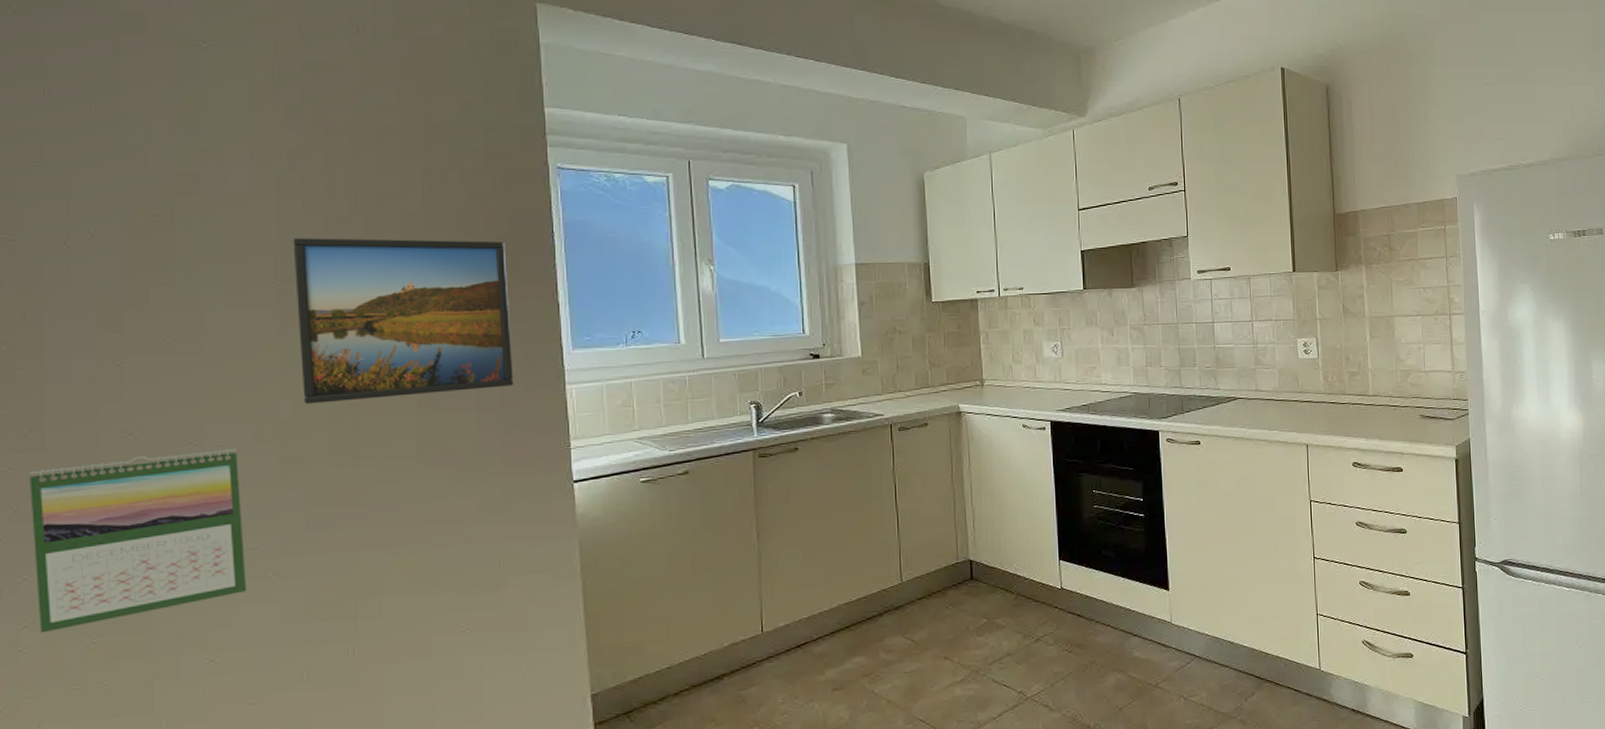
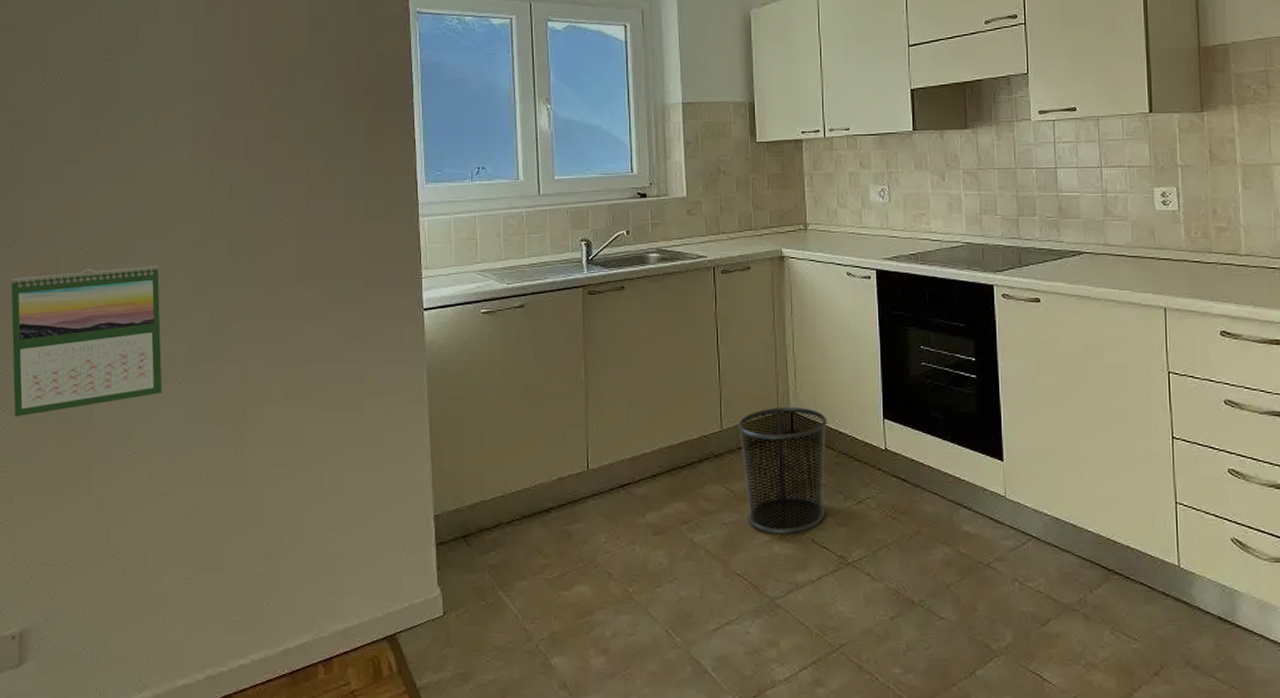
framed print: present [293,238,514,404] -> none [205,79,376,228]
waste bin: none [917,555,1006,678] -> present [738,408,827,534]

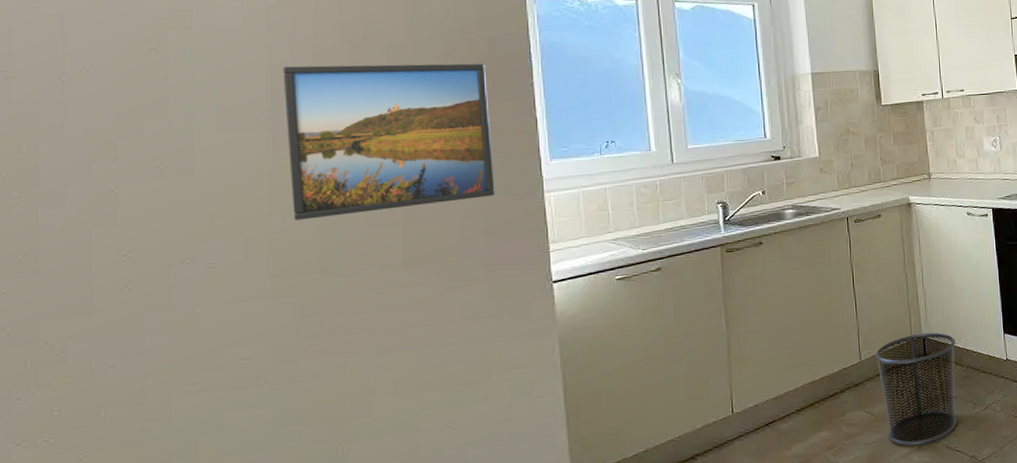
calendar: present [11,265,162,417] -> none [24,264,238,450]
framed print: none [205,79,376,228] -> present [283,63,495,220]

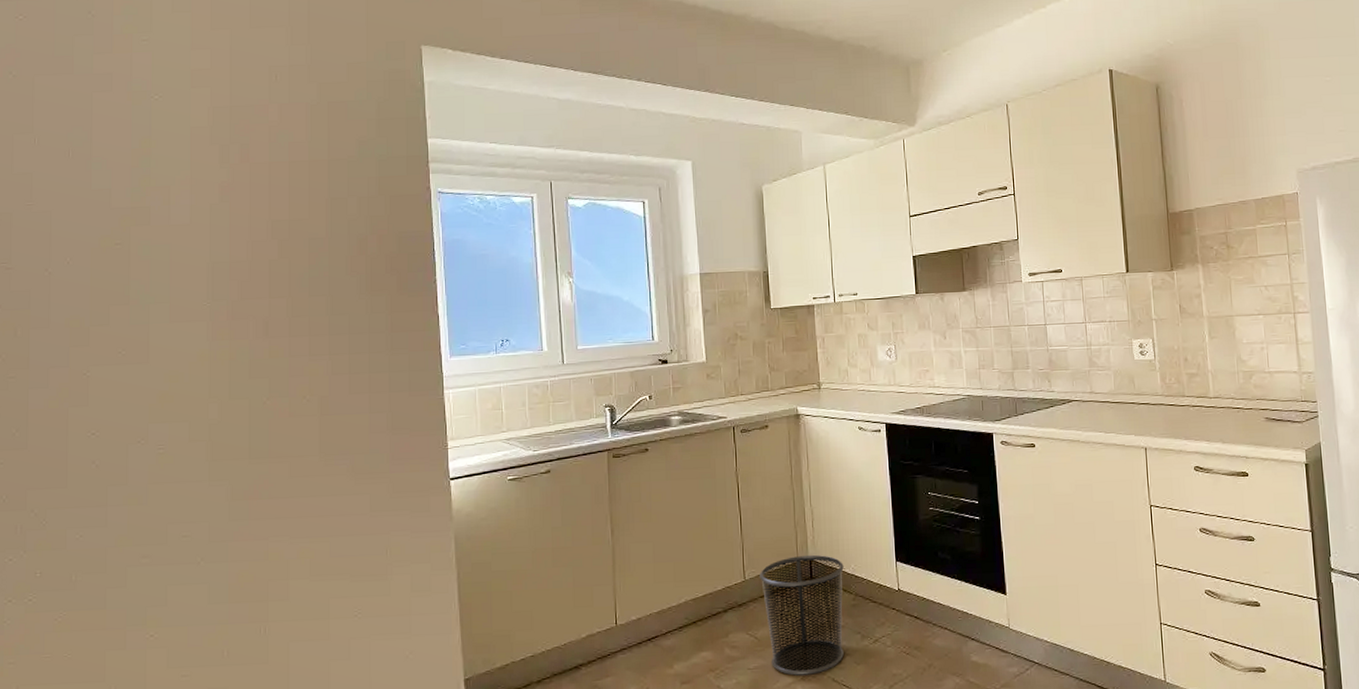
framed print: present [283,63,495,220] -> none [222,259,400,408]

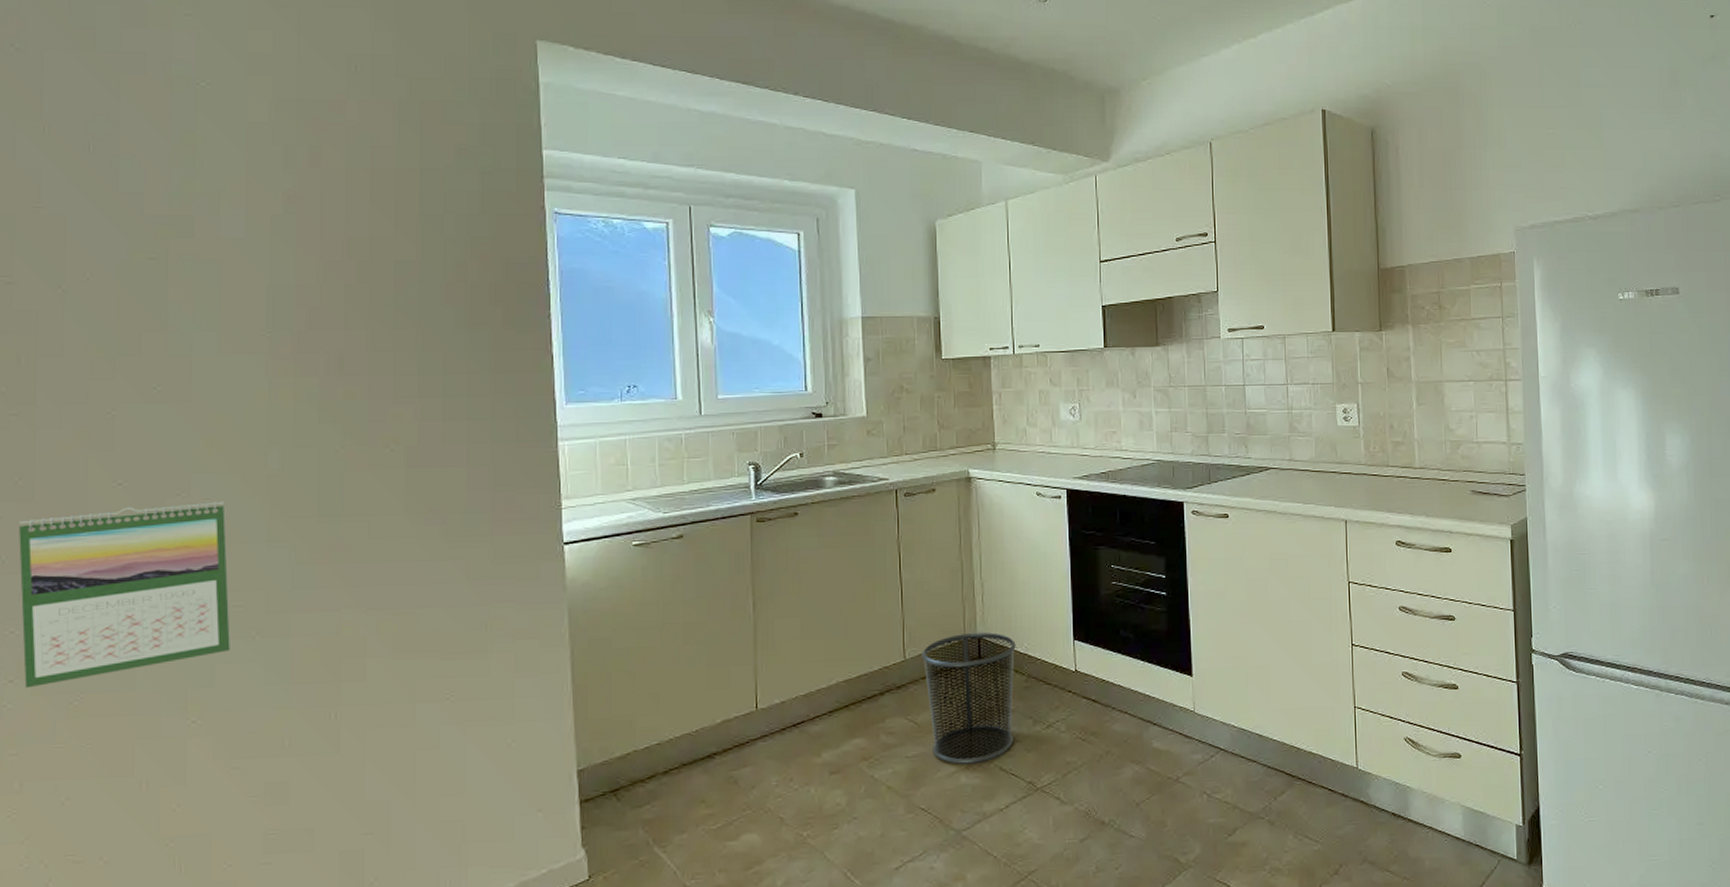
calendar: none [16,447,180,607] -> present [19,501,230,688]

